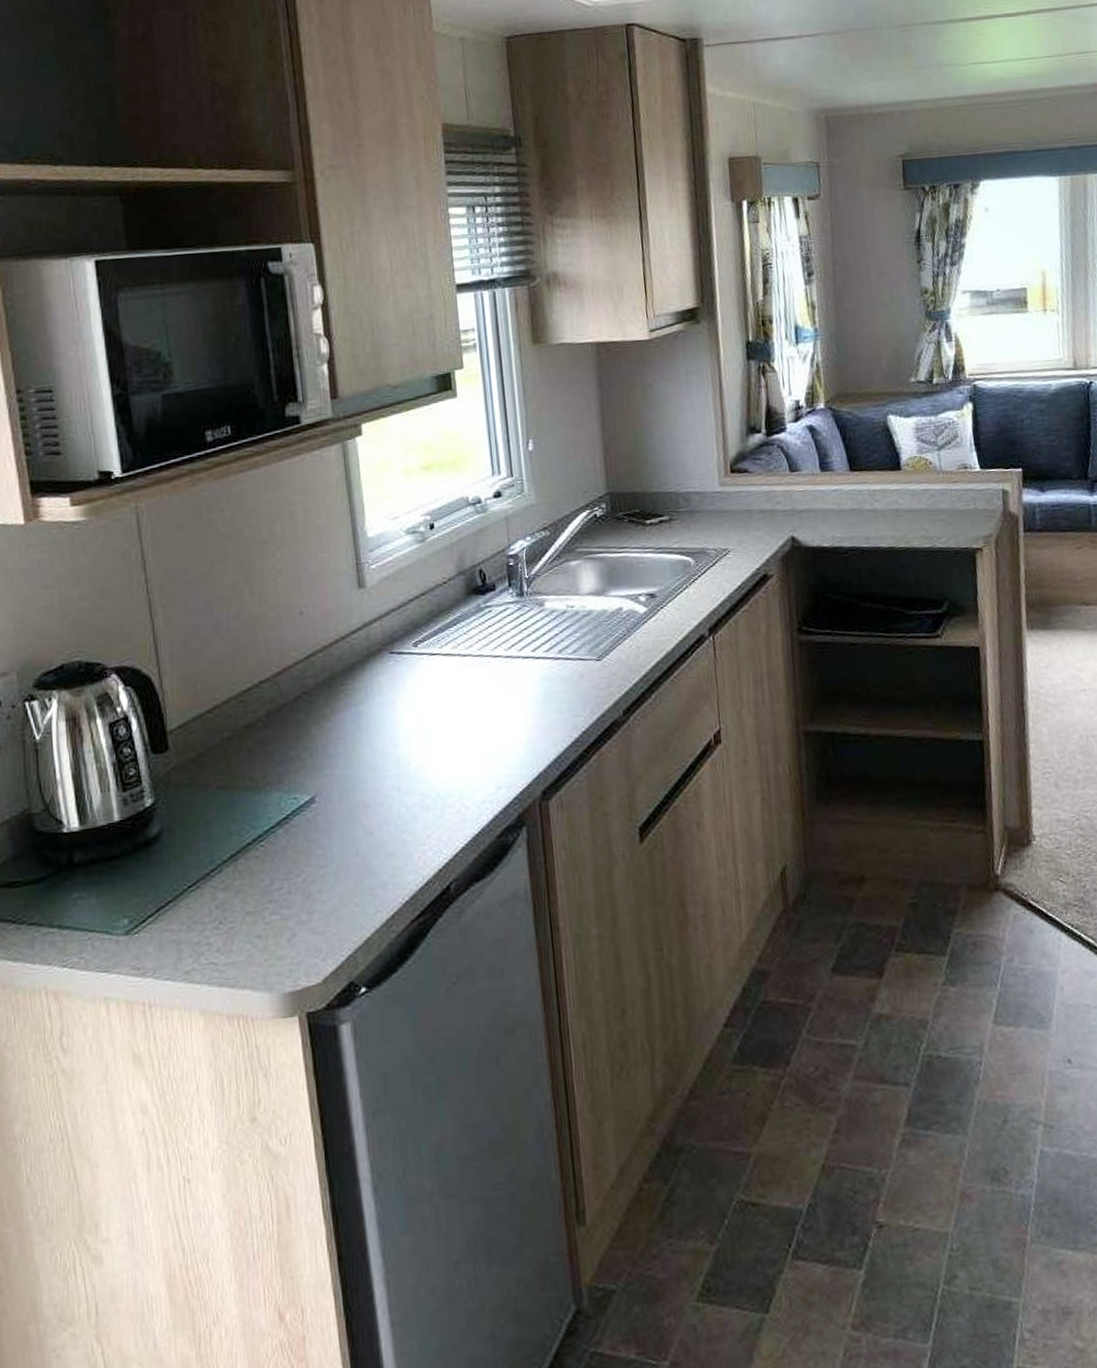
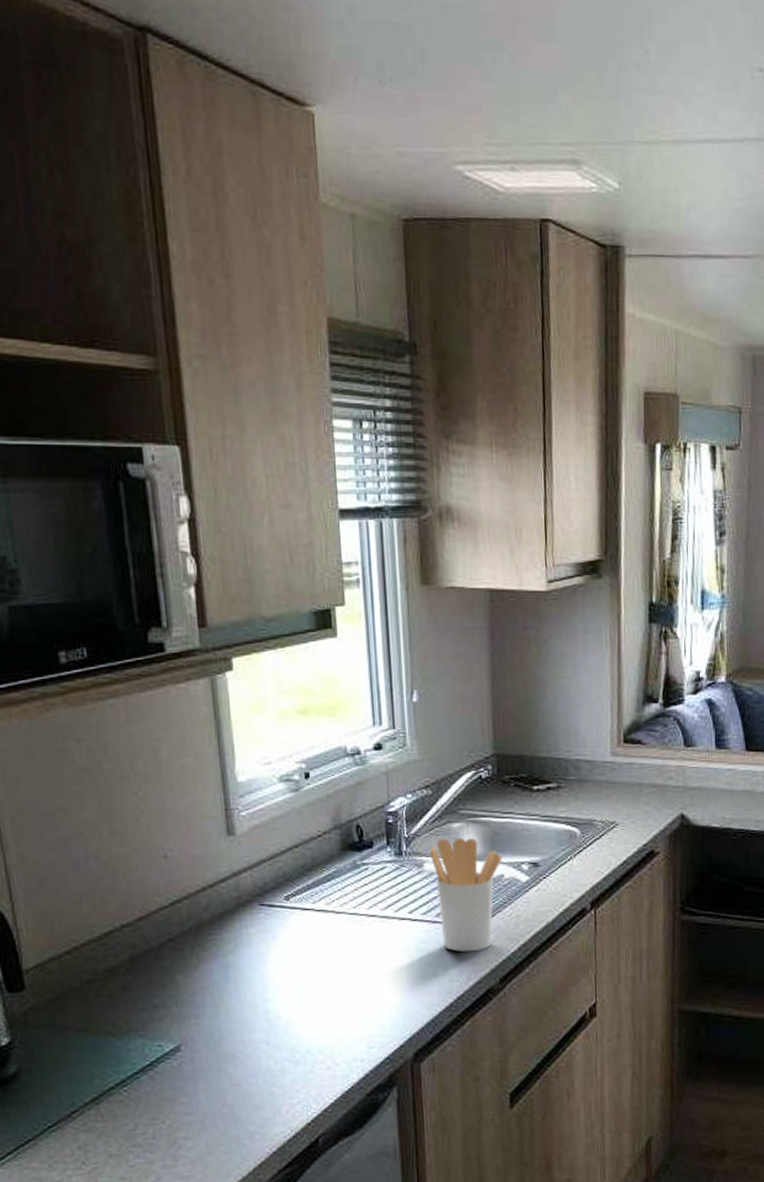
utensil holder: none [550,574,620,687] -> present [430,837,503,952]

